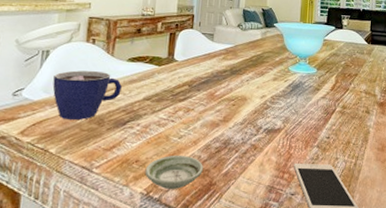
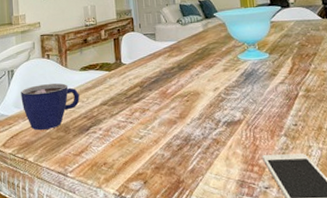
saucer: present [145,155,203,189] -> none [114,154,169,189]

